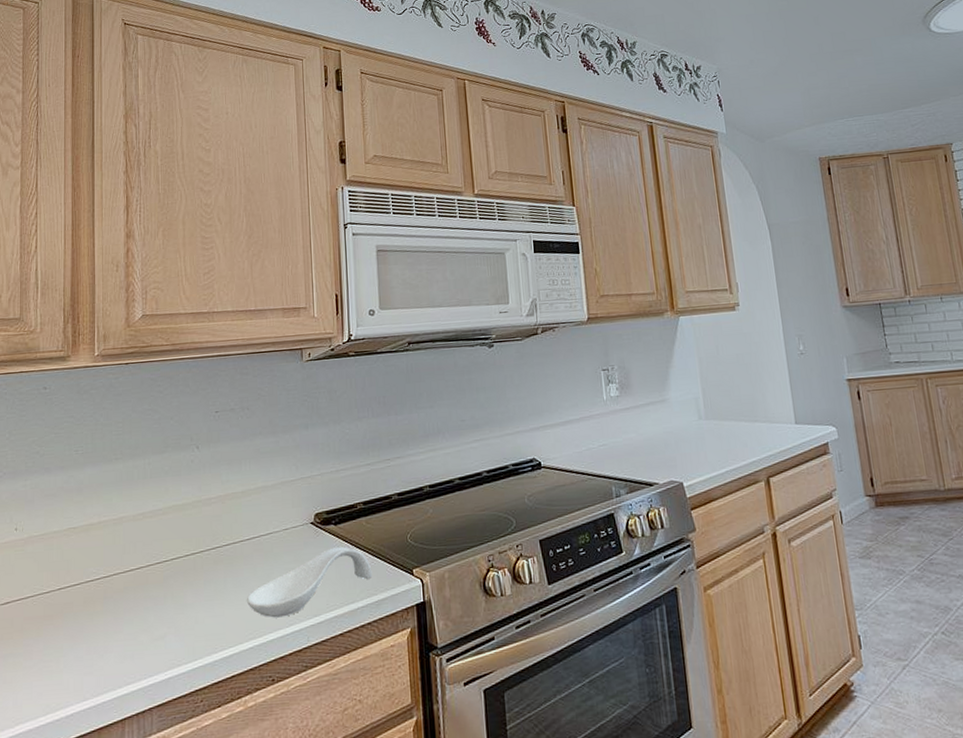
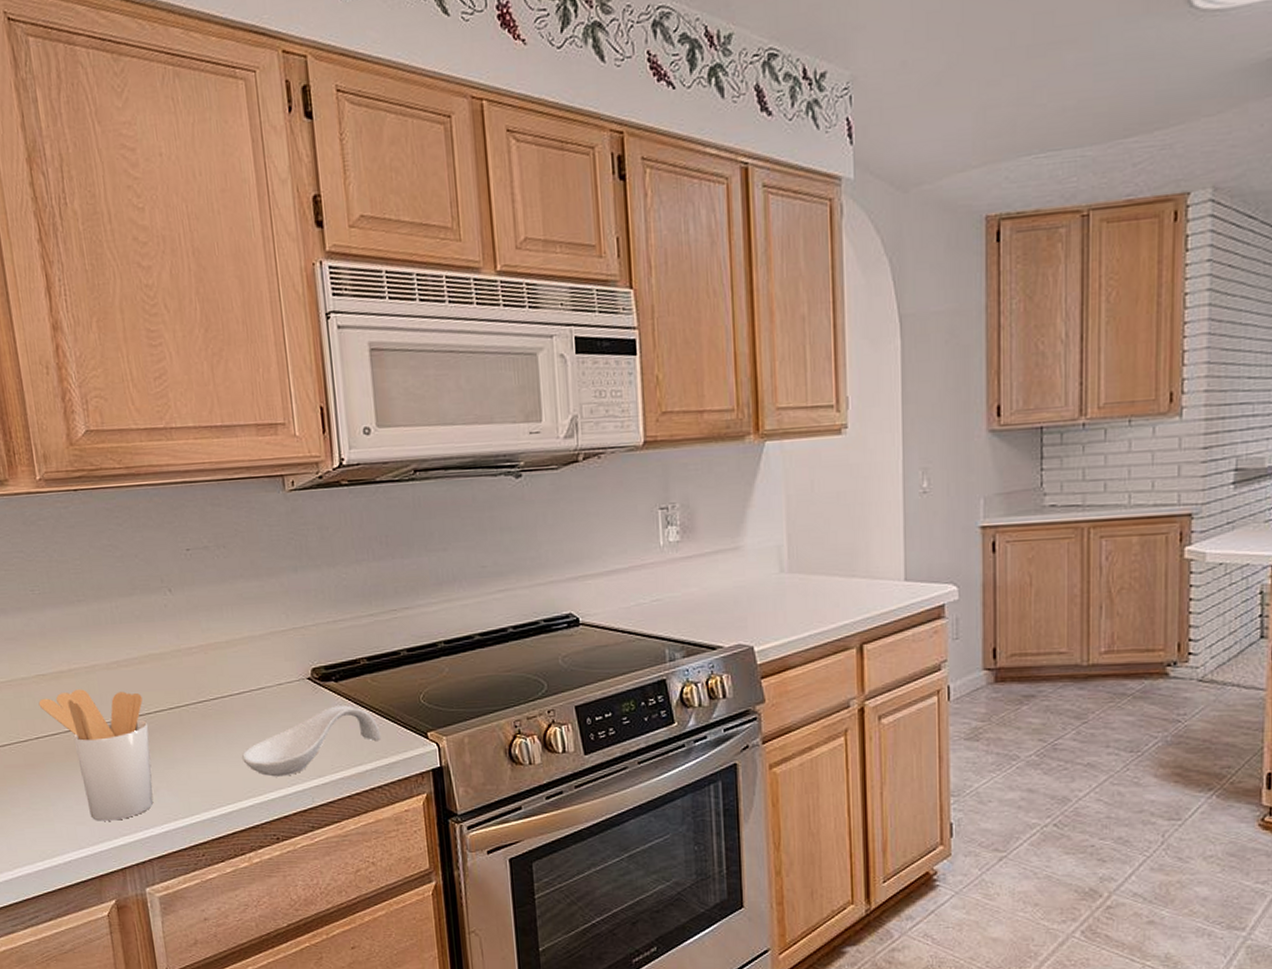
utensil holder: none [66,540,165,671] -> present [38,689,154,821]

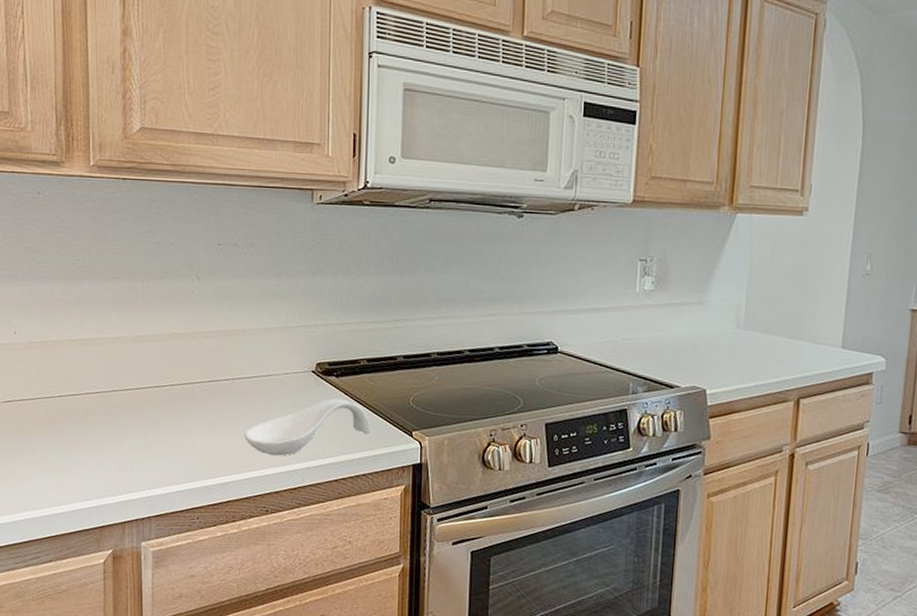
utensil holder: present [38,689,154,821] -> none [65,357,163,479]

